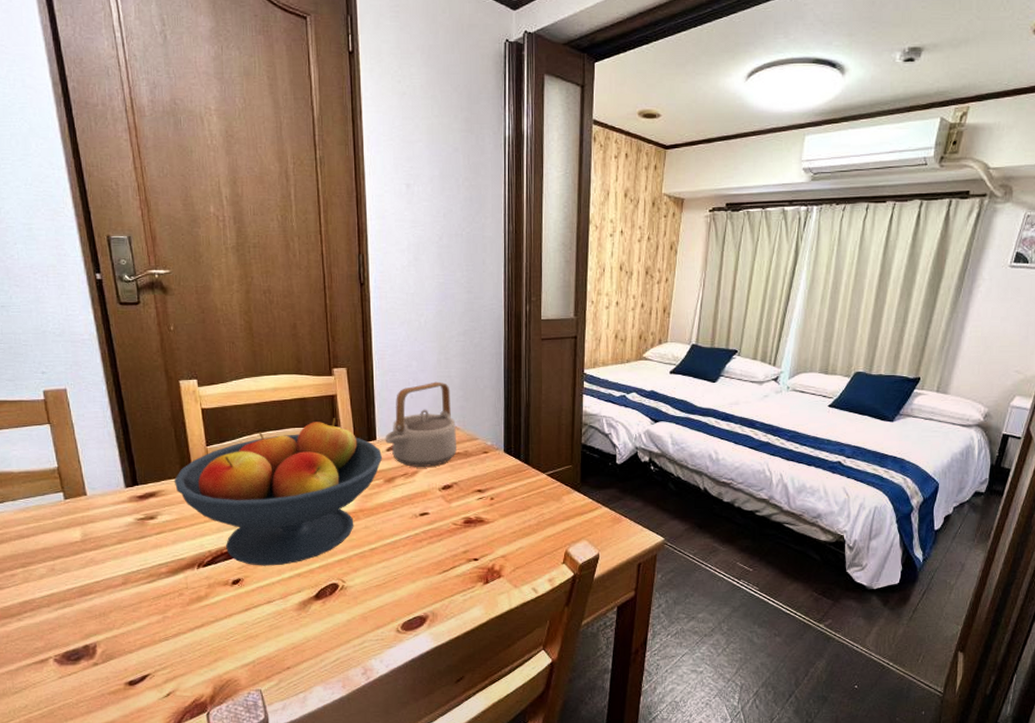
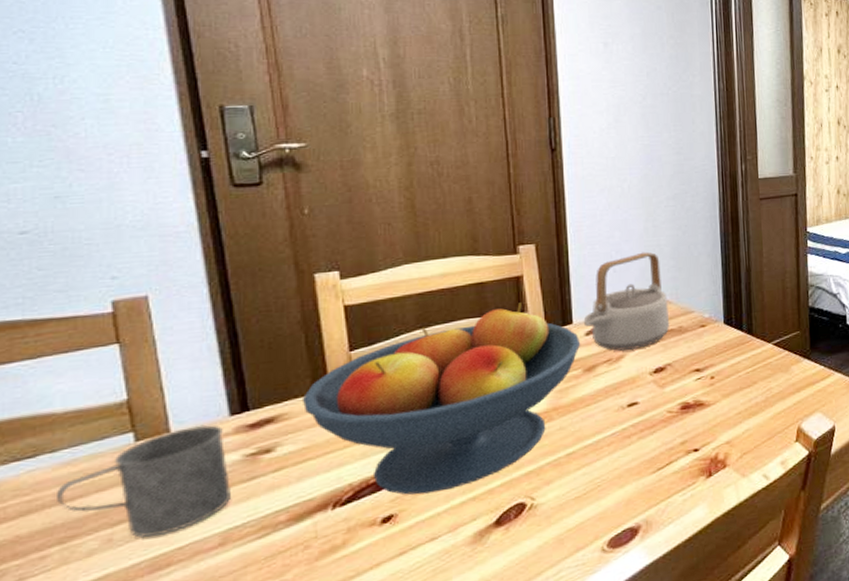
mug: none [17,492,128,571] -> present [55,424,230,538]

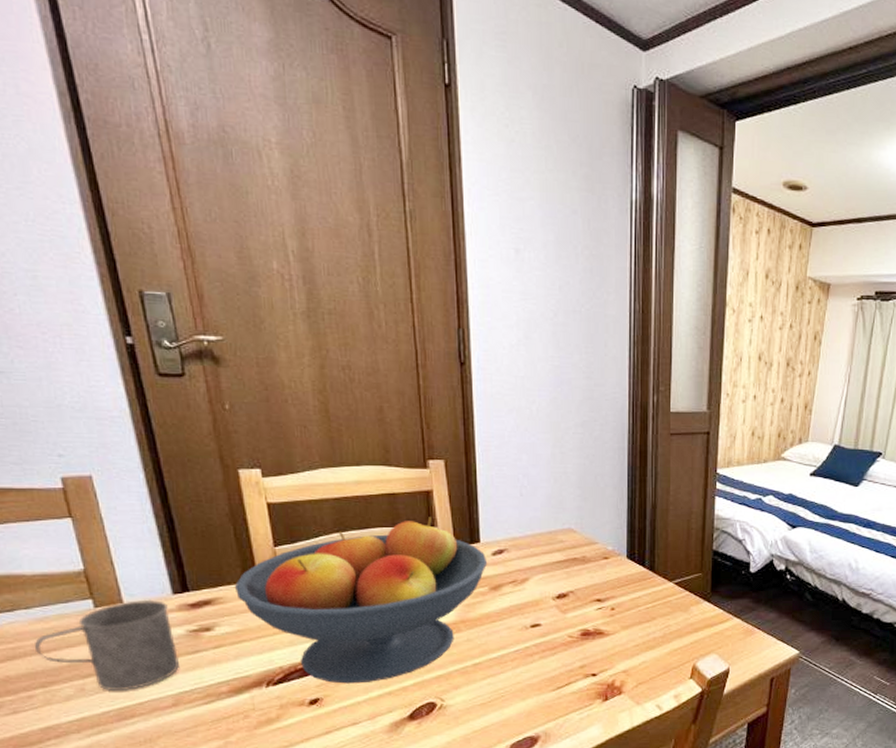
teapot: present [583,252,669,351] -> none [490,478,573,573]

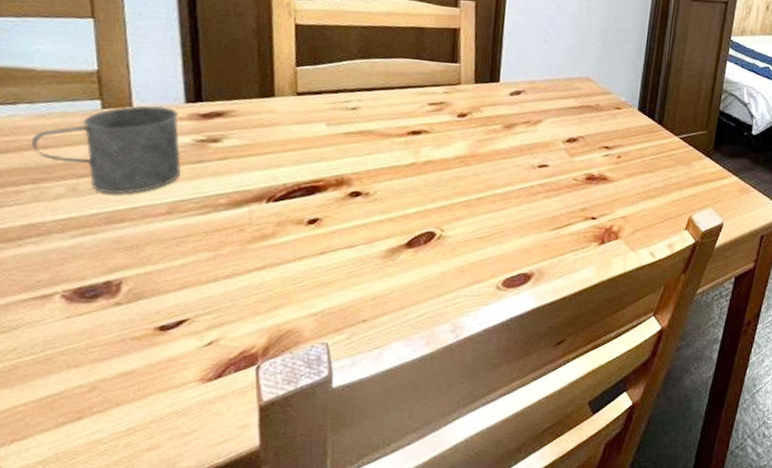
fruit bowl: present [234,517,488,684] -> none [249,53,505,207]

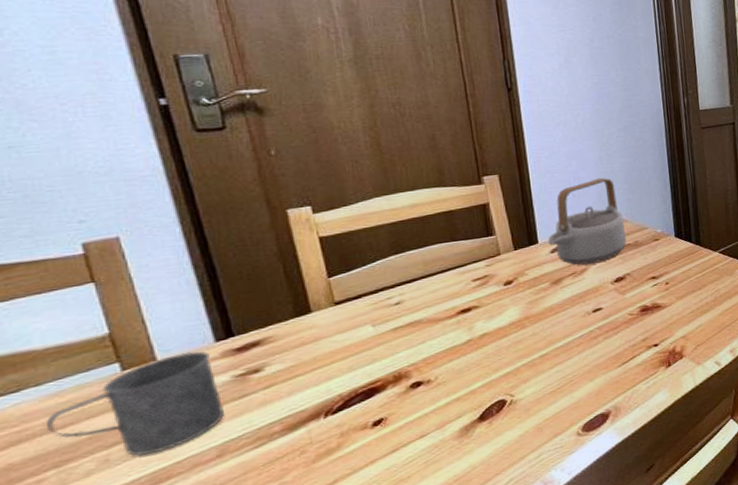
teapot: none [509,28,590,117] -> present [547,177,626,265]

